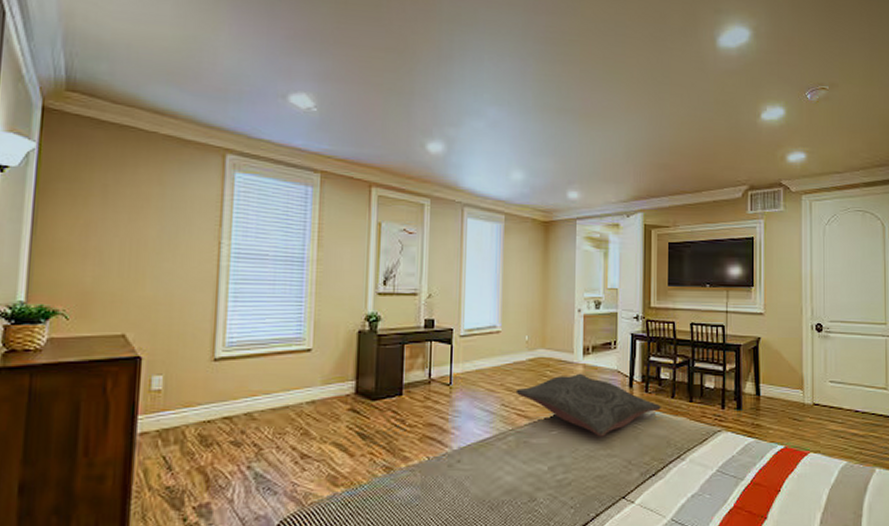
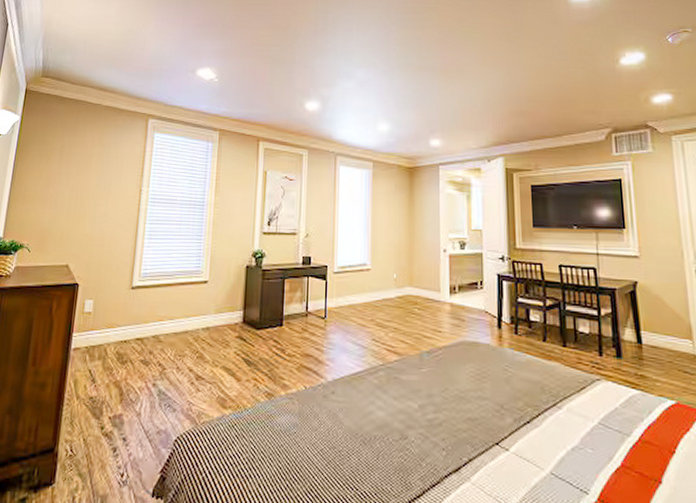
pillow: present [515,373,661,437] -> none [385,312,532,378]

